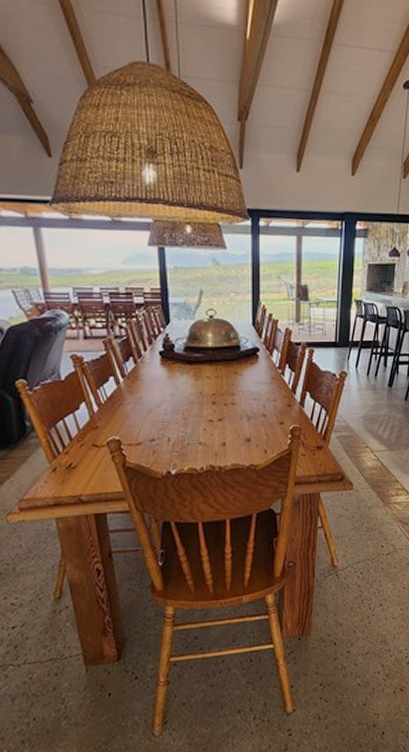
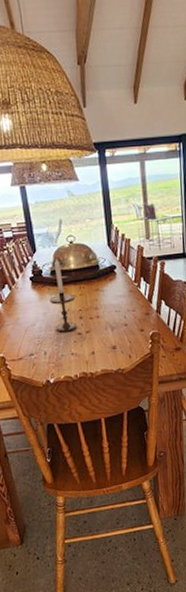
candlestick: none [180,326,210,418] -> present [49,252,78,333]

